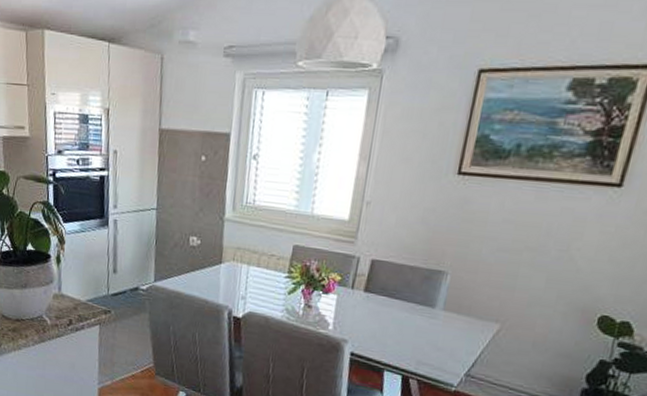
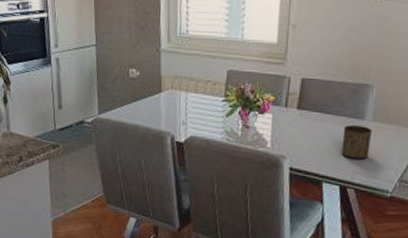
cup: none [407,312,443,350] -> present [341,125,373,160]

